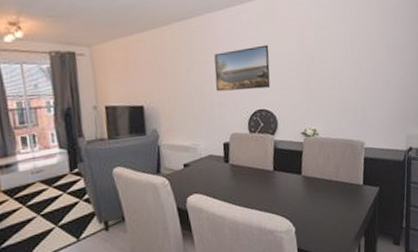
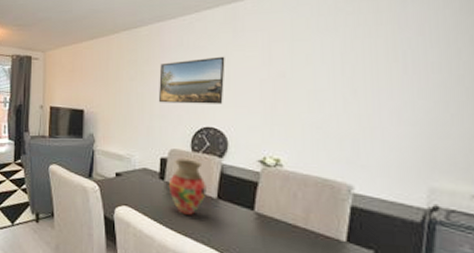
vase: none [232,140,265,190] -> present [168,159,207,215]

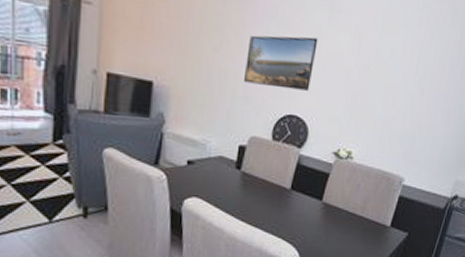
vase: present [168,159,207,215] -> none [244,147,282,206]

